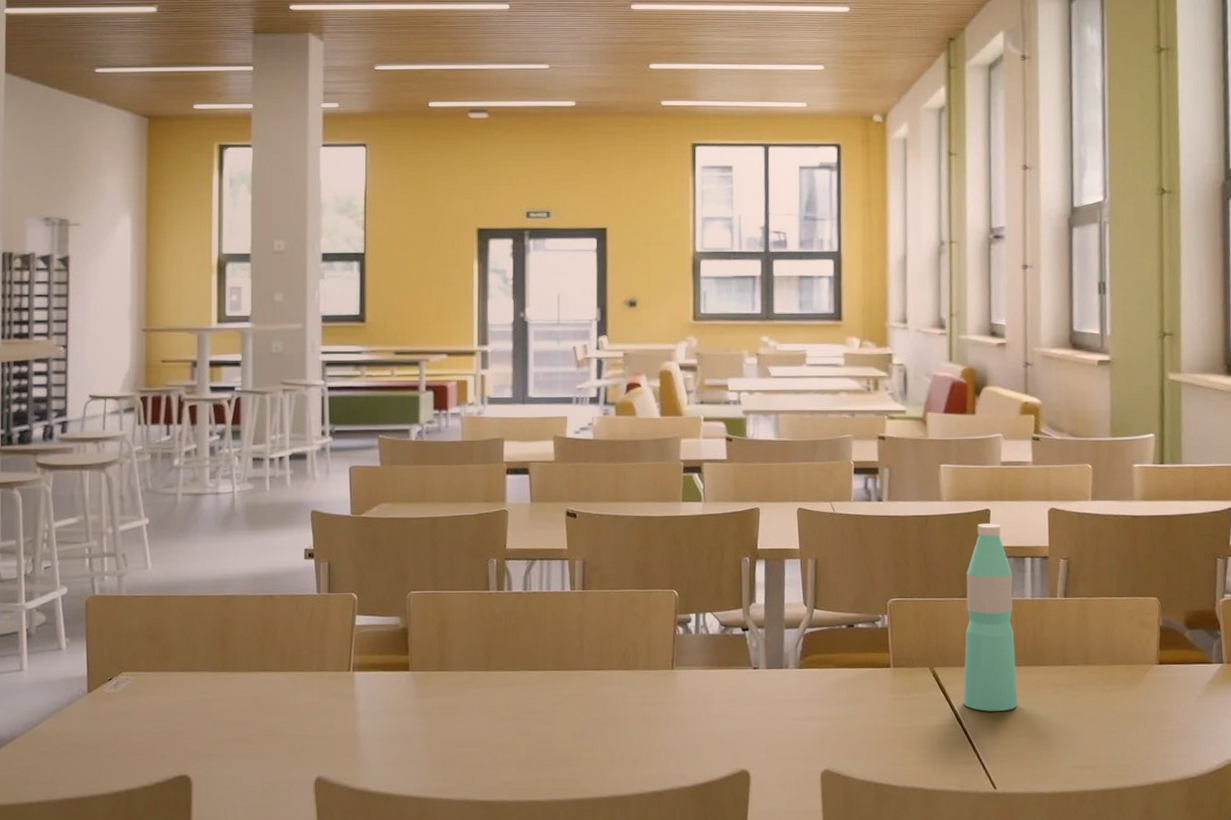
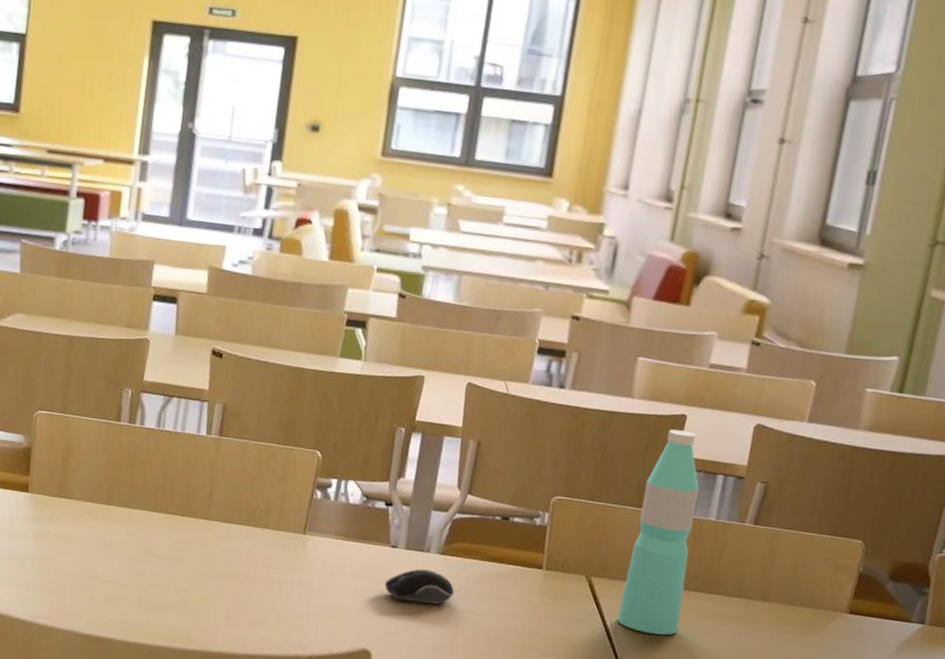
computer mouse: none [752,685,816,718] -> present [385,569,455,604]

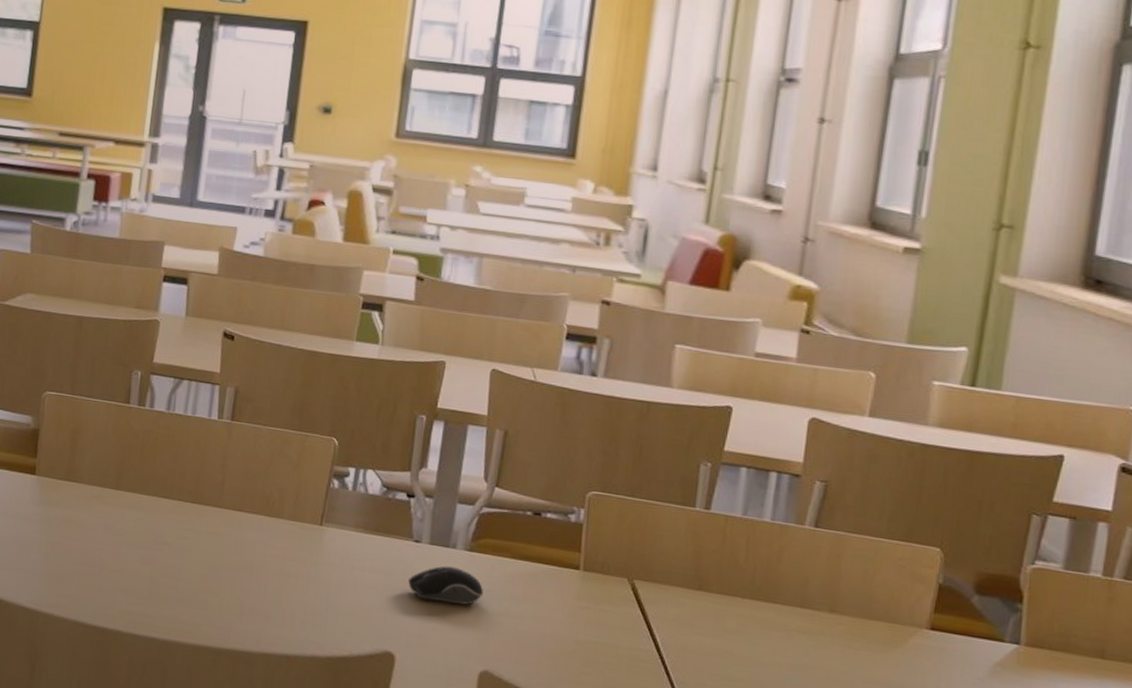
water bottle: present [616,429,699,635] -> none [664,422,750,648]

